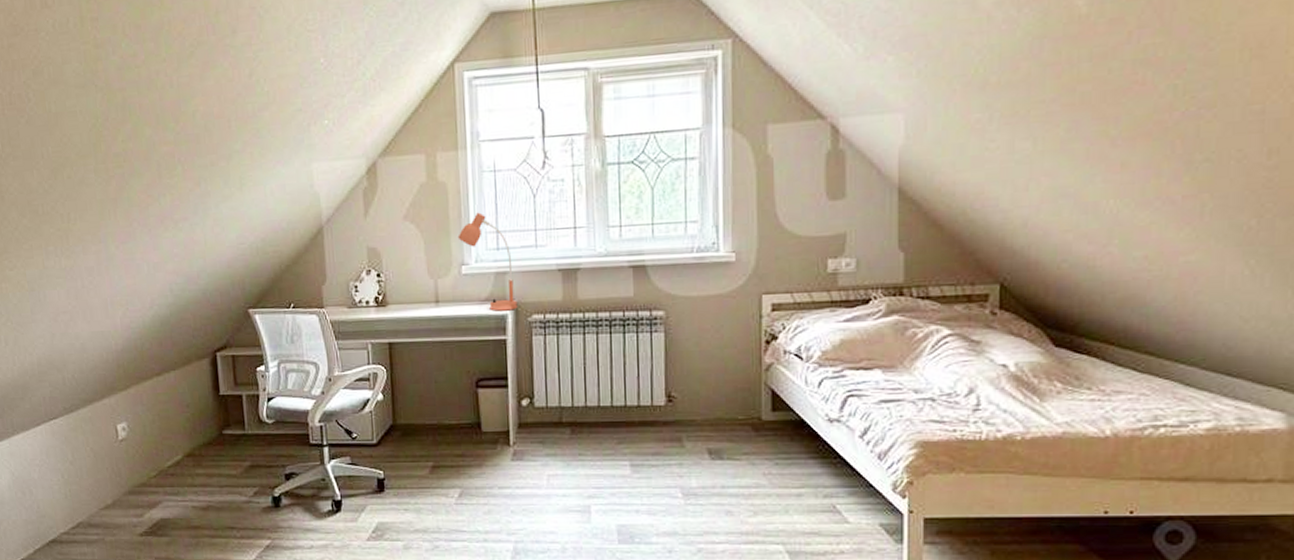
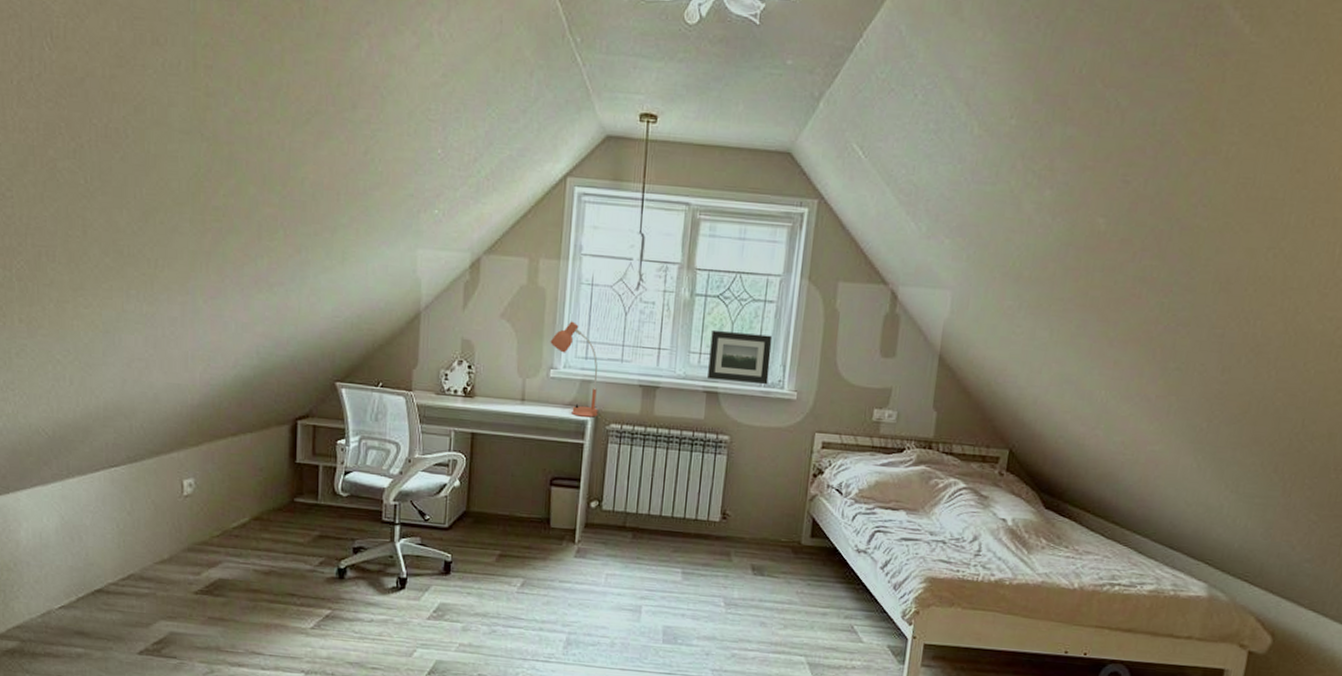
picture frame: none [630,195,701,253] -> present [707,329,773,385]

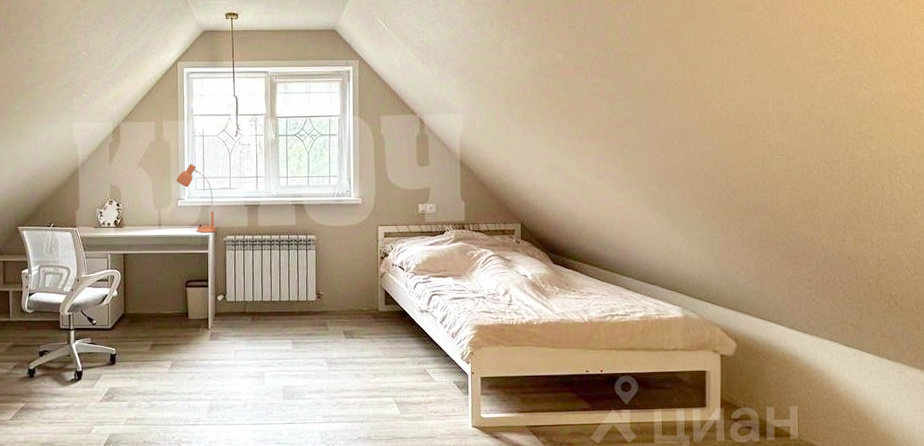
picture frame: present [707,329,773,385] -> none [294,159,339,196]

